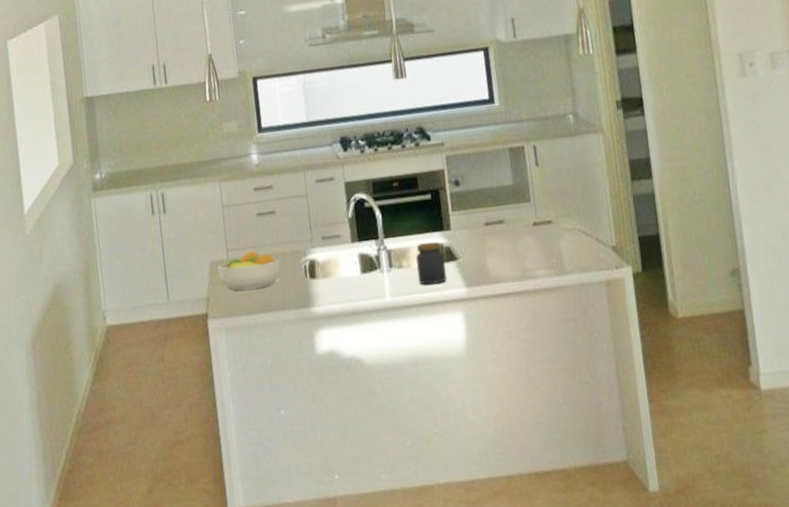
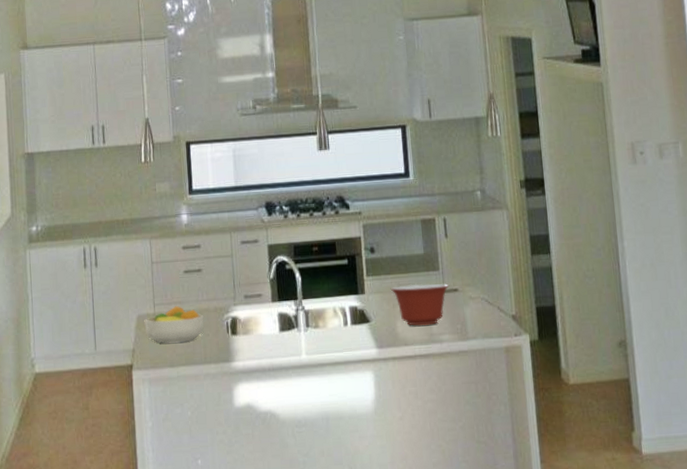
jar: present [416,242,447,285] -> none [332,305,359,345]
mixing bowl: none [478,215,542,262] -> present [390,283,449,326]

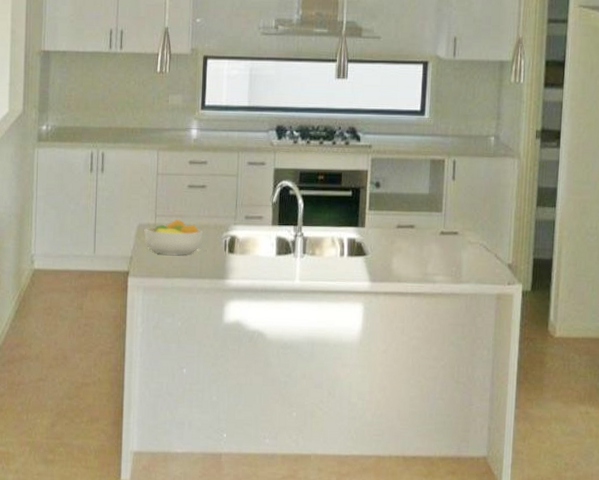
mixing bowl: present [390,283,449,326] -> none [390,222,449,265]

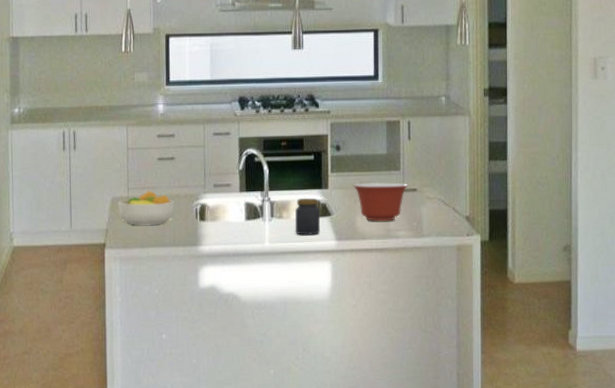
jar: none [328,236,355,275] -> present [295,198,321,235]
mixing bowl: none [390,222,449,265] -> present [352,182,408,221]

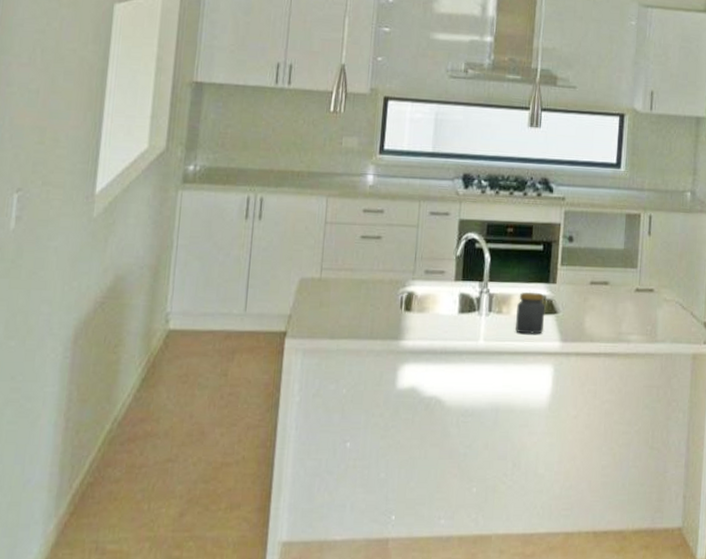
fruit bowl: present [118,191,175,225] -> none [307,273,377,313]
mixing bowl: present [352,182,408,221] -> none [584,279,645,323]

